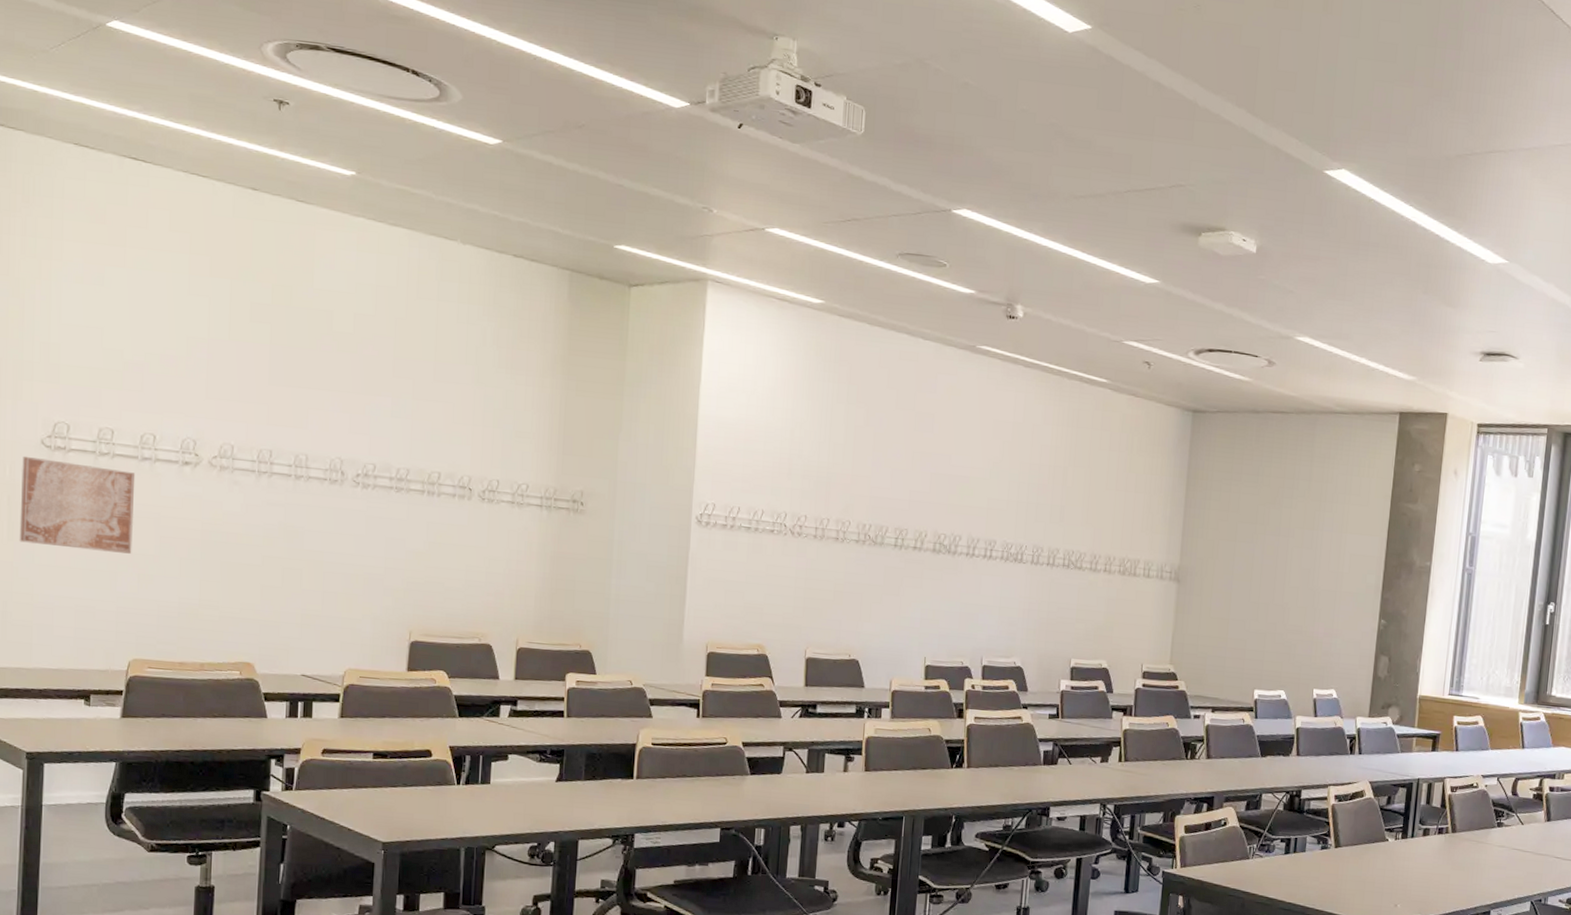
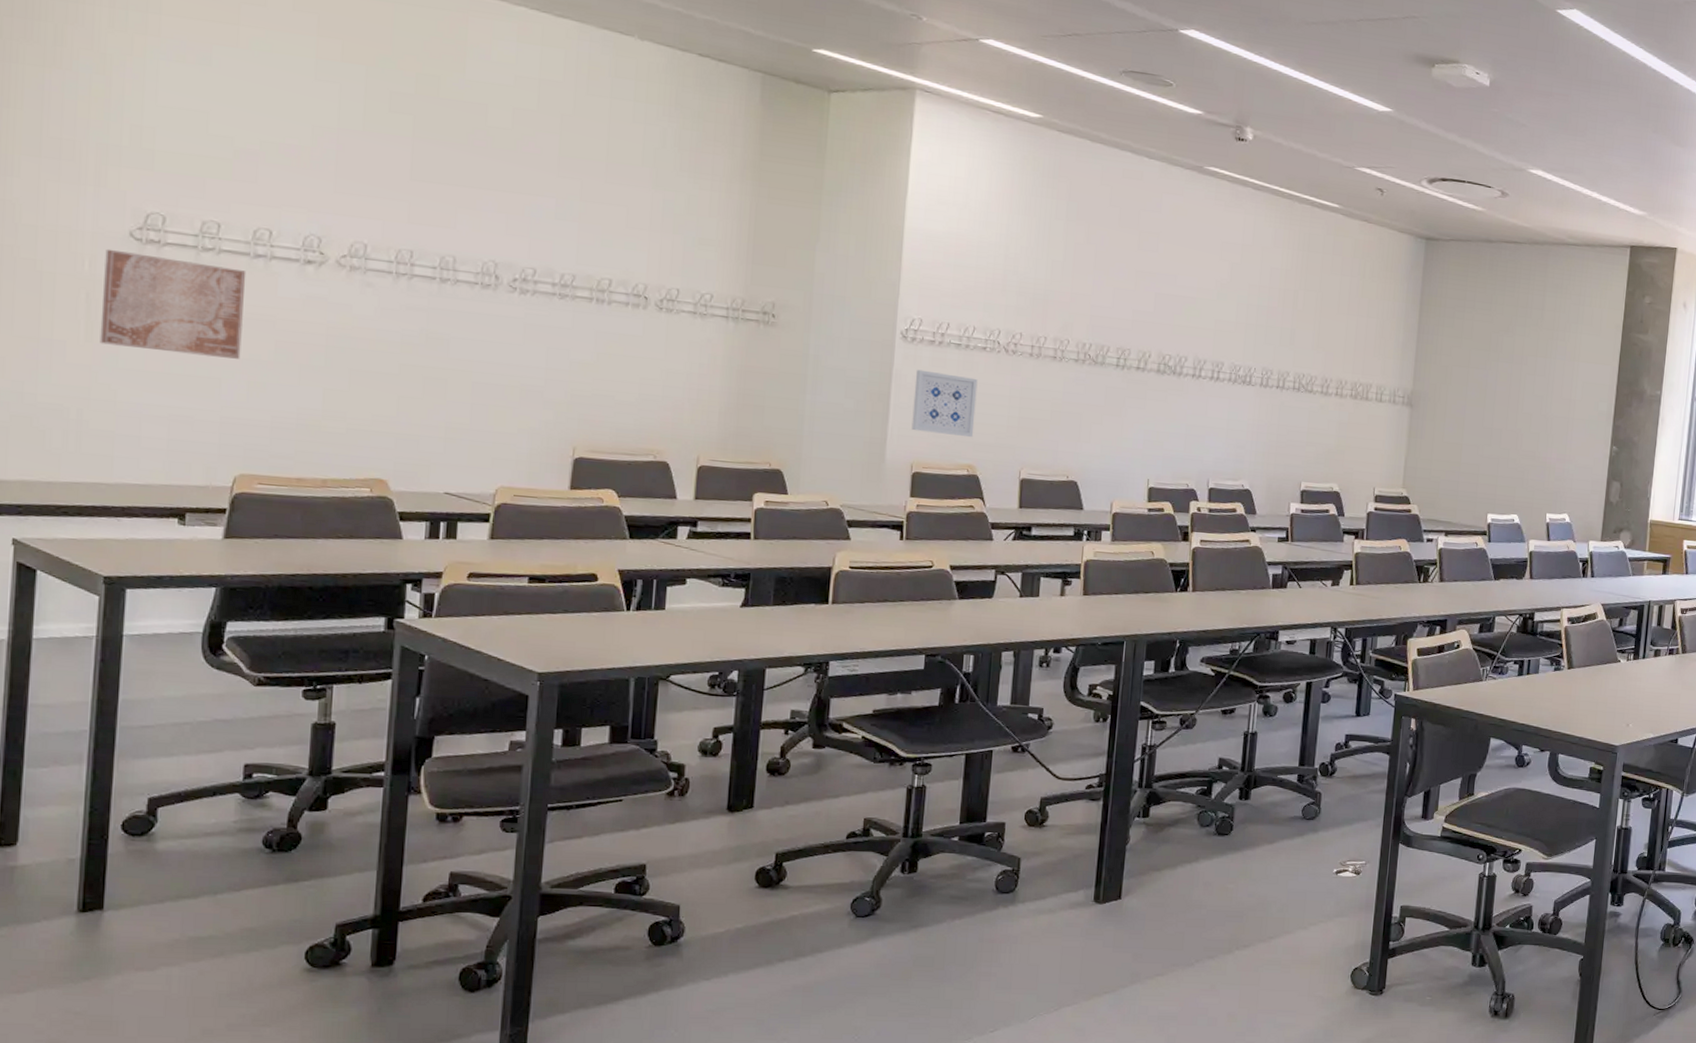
wall art: none [706,553,766,618] -> present [911,369,978,438]

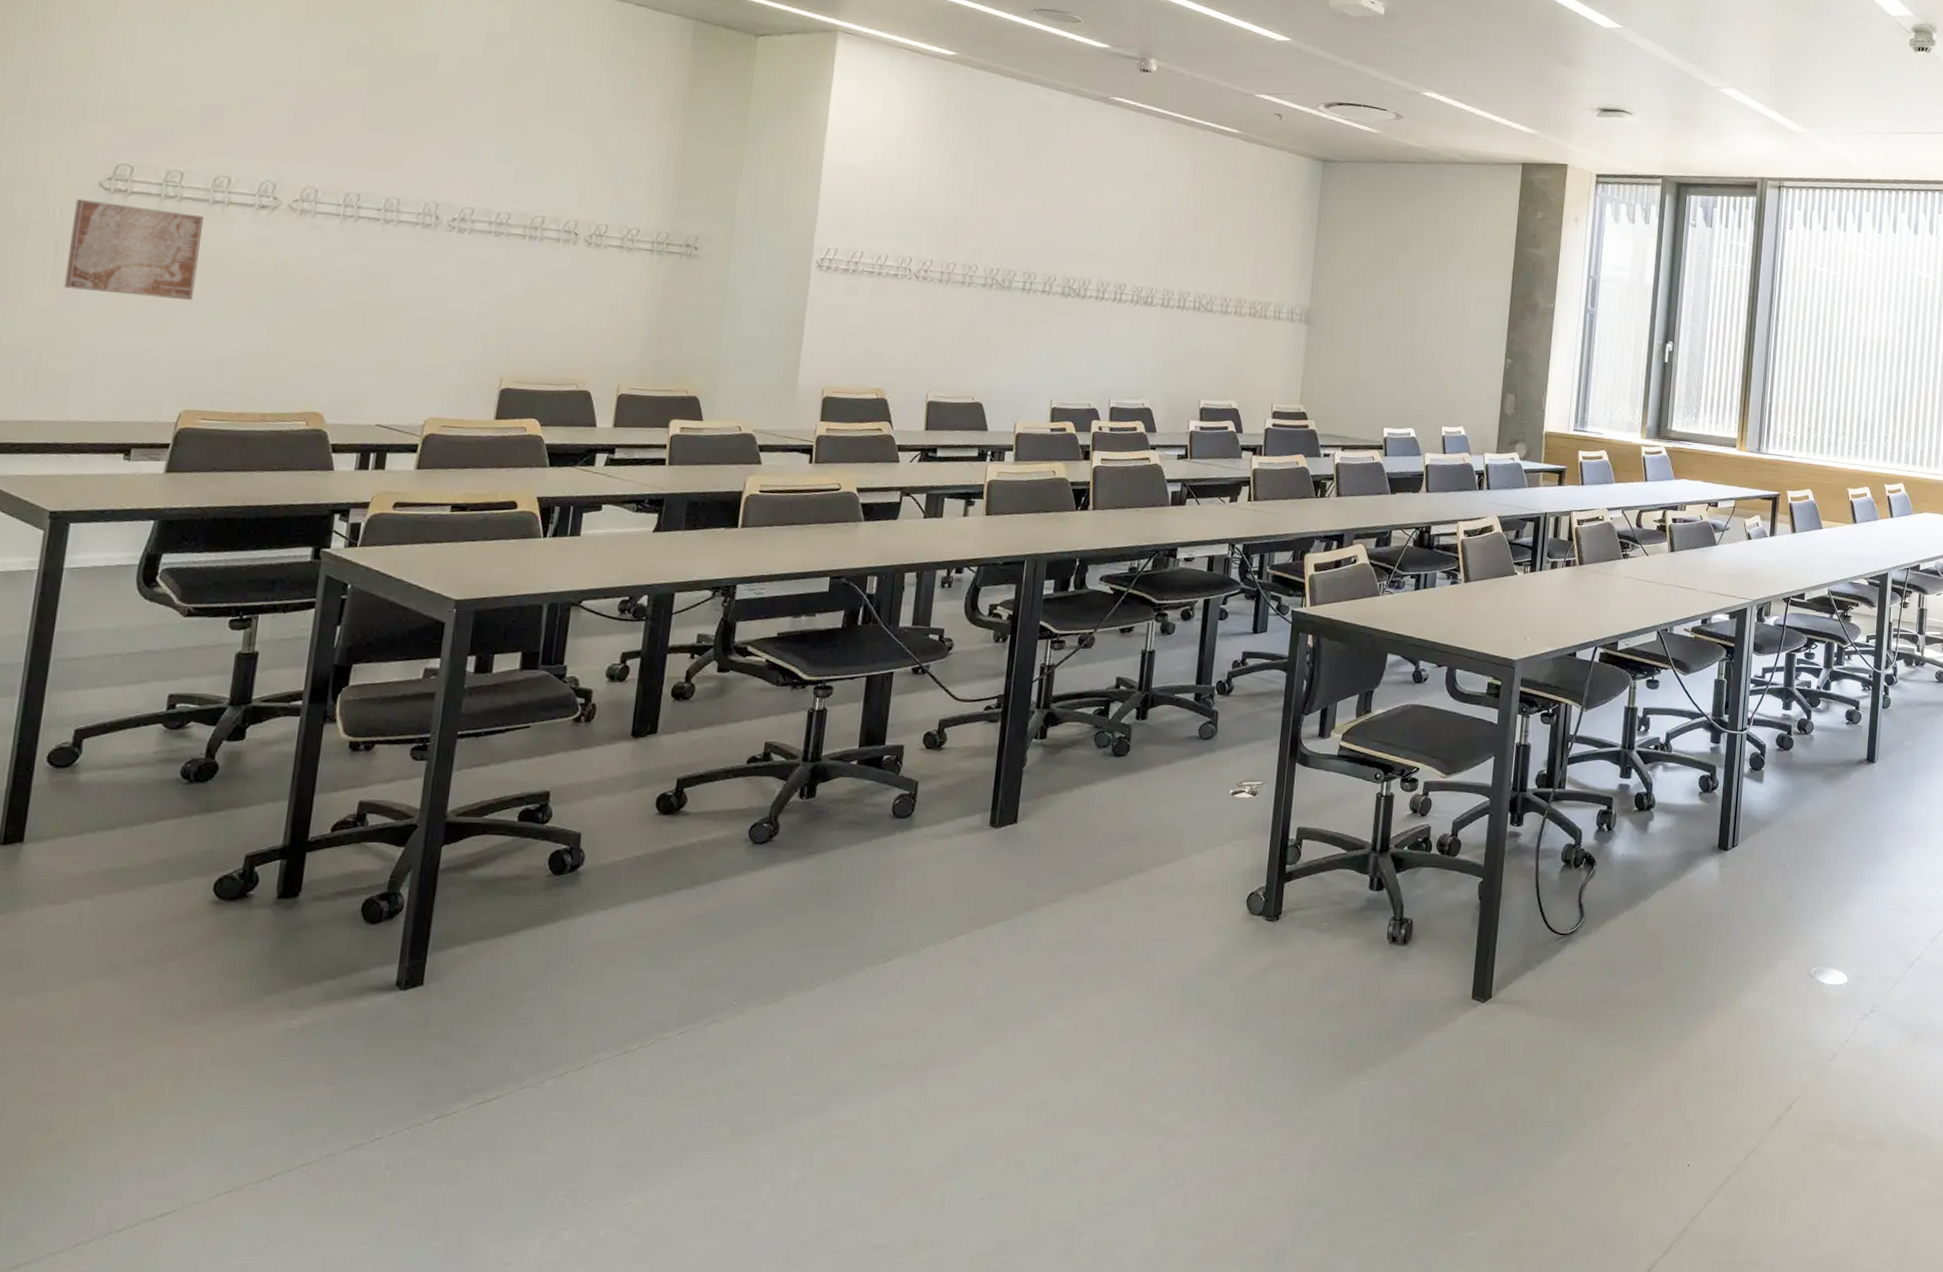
wall art: present [911,369,978,438] -> none [824,297,889,362]

